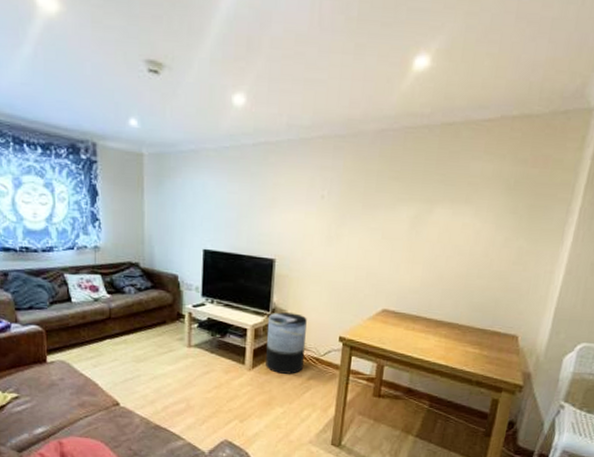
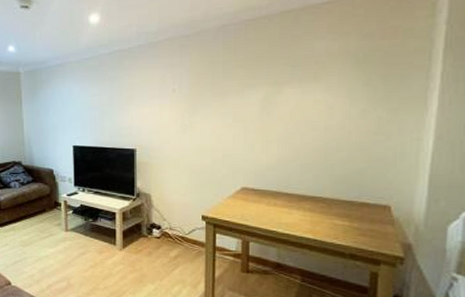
trash can: present [266,312,307,374] -> none [133,196,171,253]

